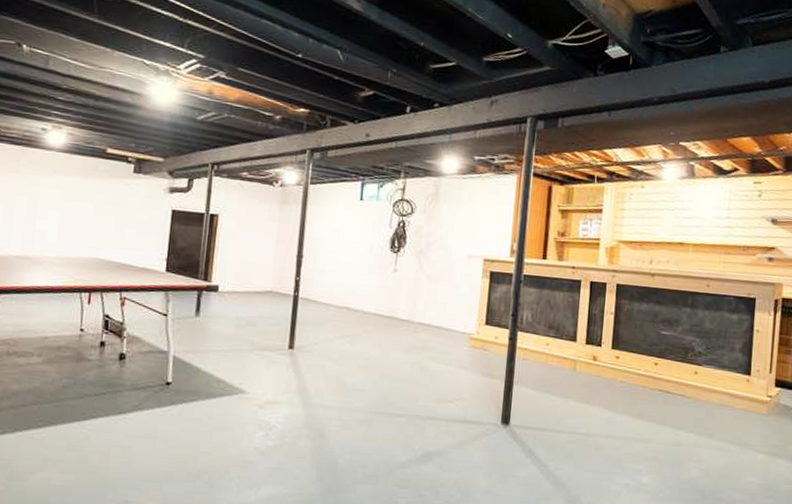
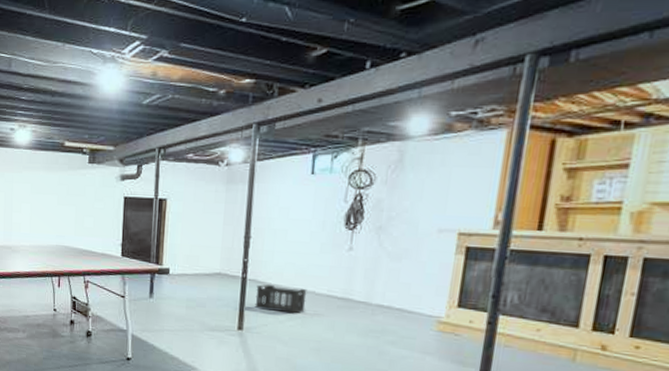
plastic crate: none [306,303,356,332] -> present [254,284,307,314]

